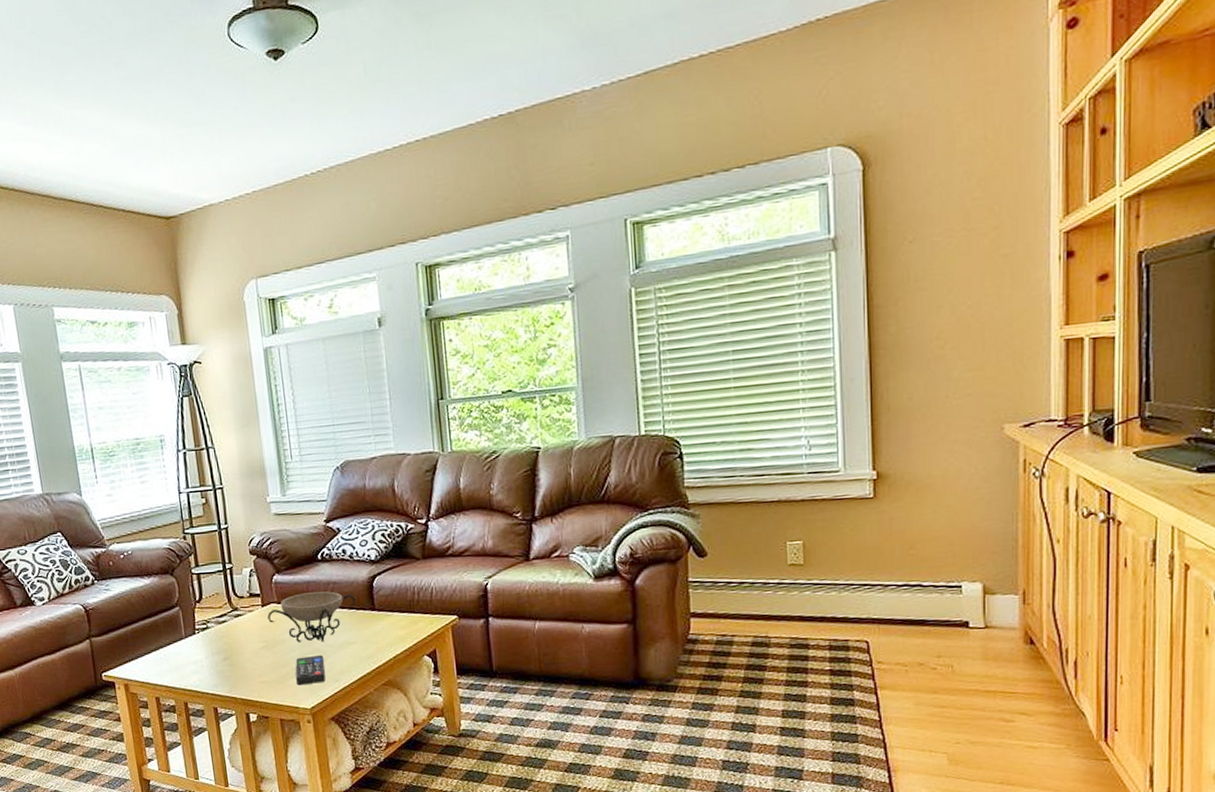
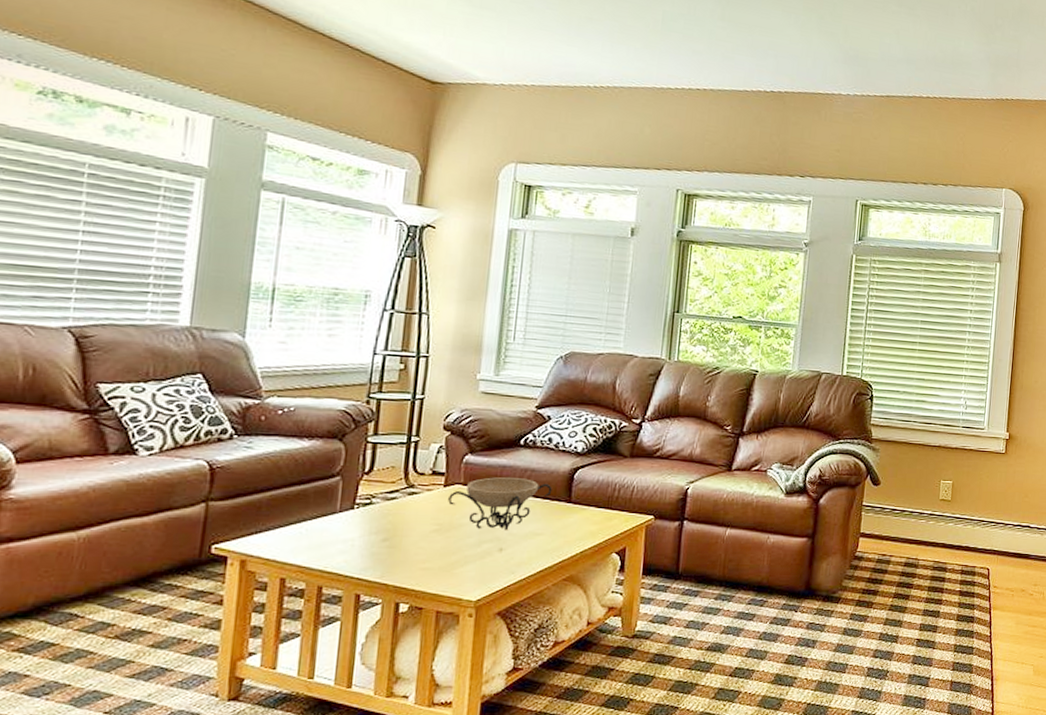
remote control: present [295,654,326,686] -> none [466,543,504,575]

